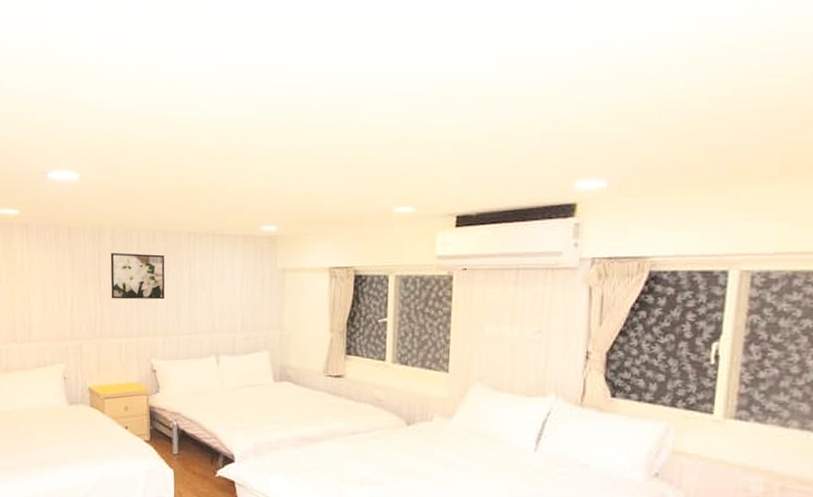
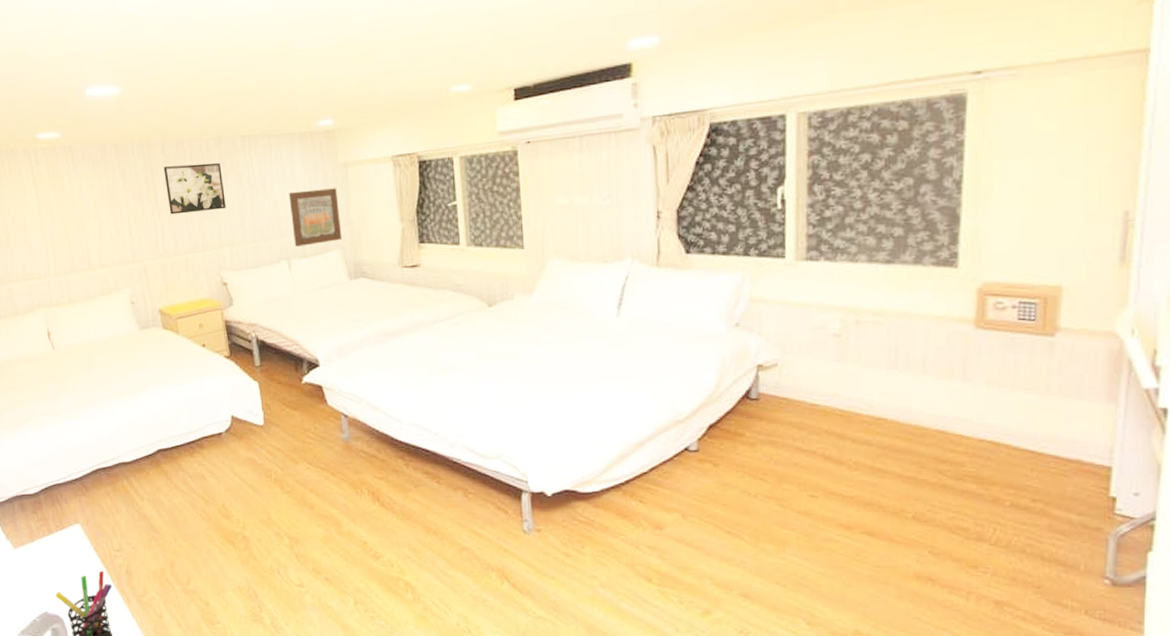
wall art: none [225,290,273,344] -> present [288,188,342,247]

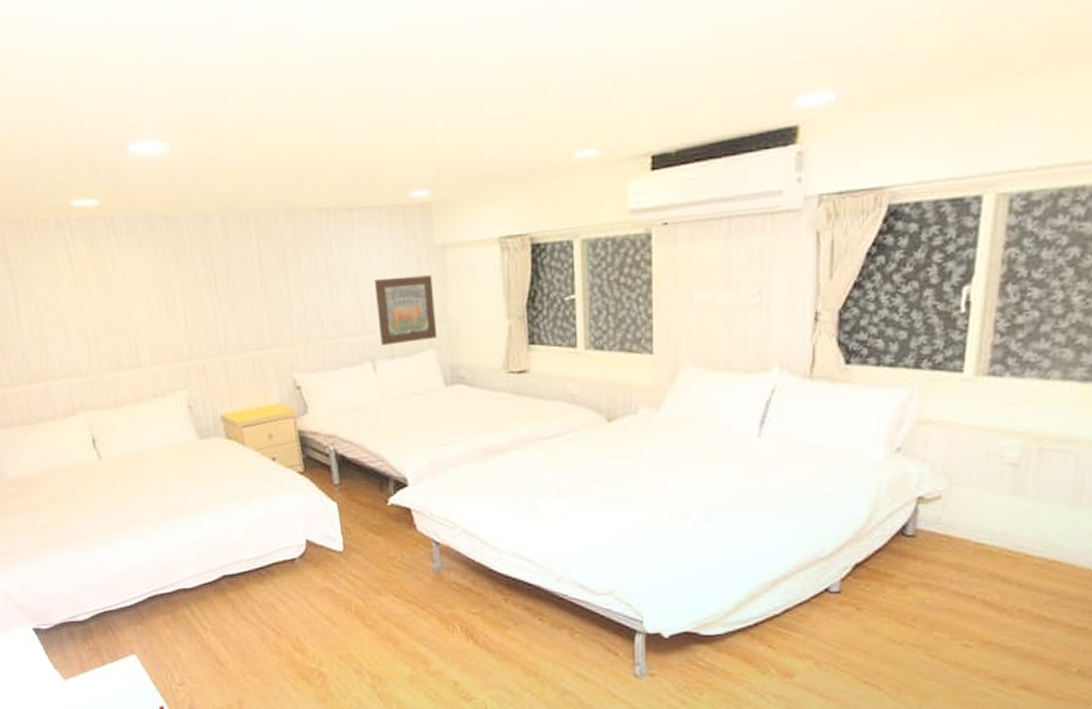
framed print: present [163,162,226,215] -> none [224,240,299,303]

